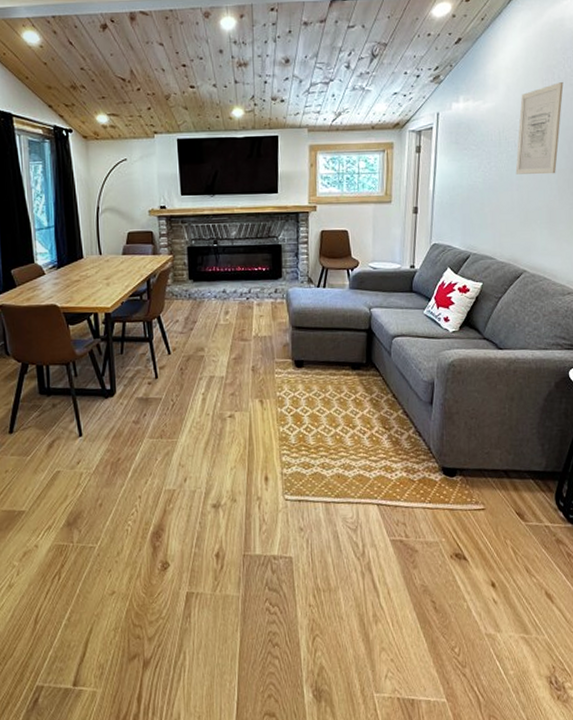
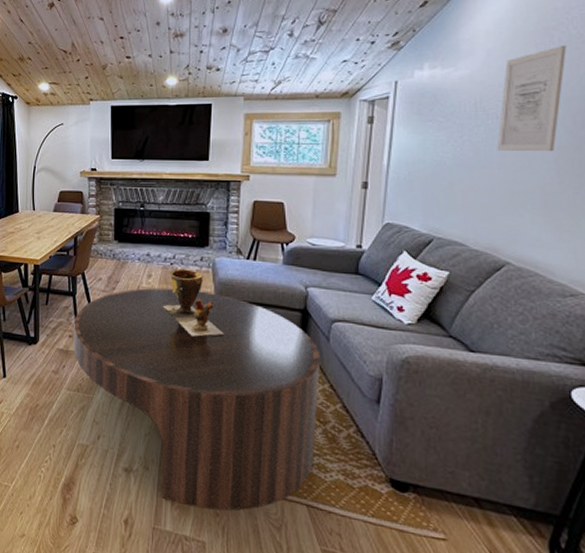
coffee table: none [152,322,384,528] -> present [73,287,320,511]
clay pot: none [242,302,300,367] -> present [163,269,224,337]

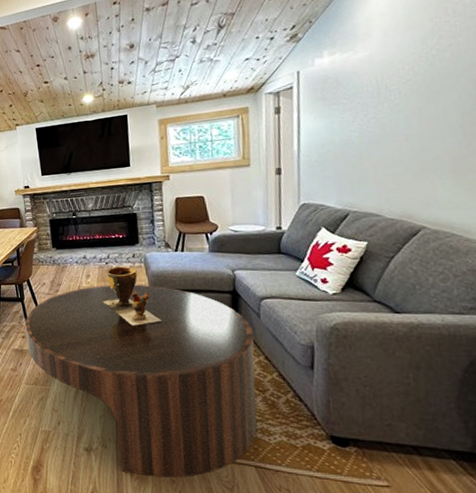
wall art: present [497,46,567,152] -> none [402,16,462,124]

